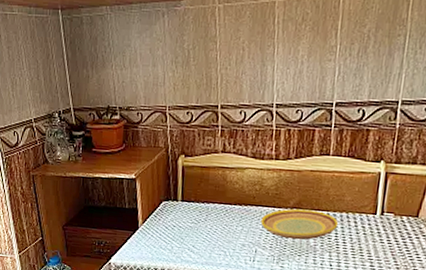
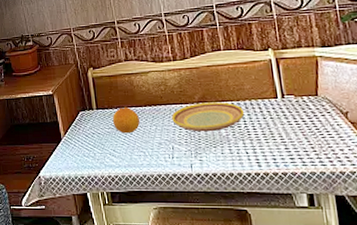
fruit: none [197,202,227,231] -> present [112,106,141,134]

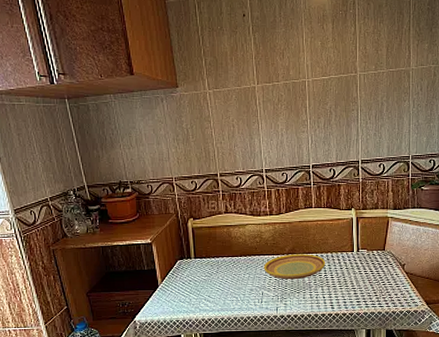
fruit: present [112,106,141,134] -> none [209,256,235,281]

